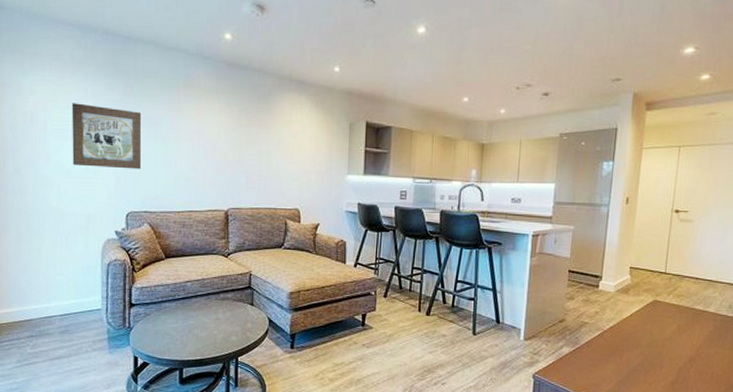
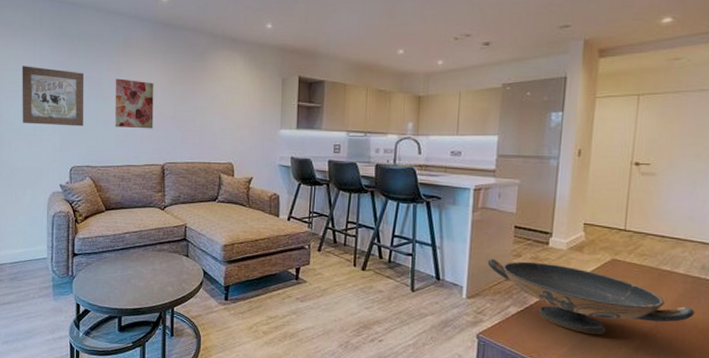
wall art: none [175,119,217,173] -> present [114,78,154,129]
decorative bowl: none [543,301,723,371] -> present [487,258,695,335]

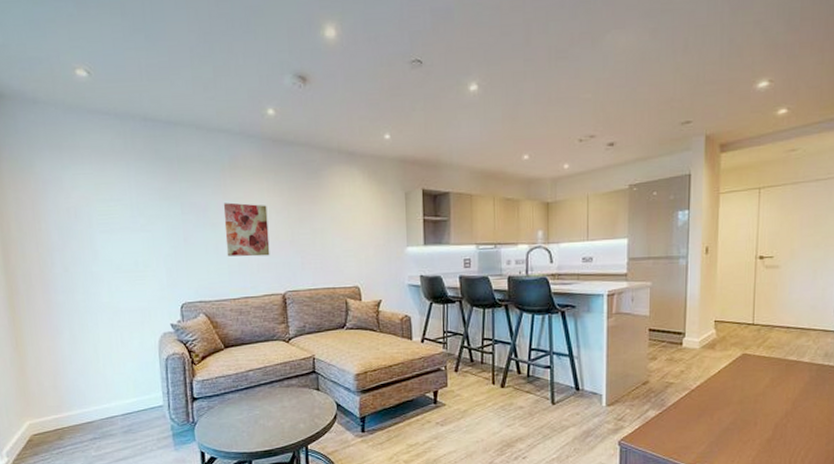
wall art: present [22,66,84,127] -> none [115,194,192,260]
decorative bowl: present [487,258,695,335] -> none [625,363,821,430]

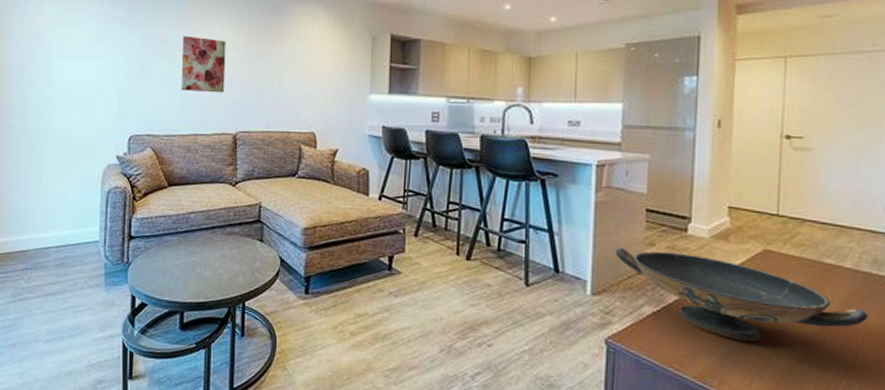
decorative bowl: none [625,363,821,430] -> present [615,247,868,342]

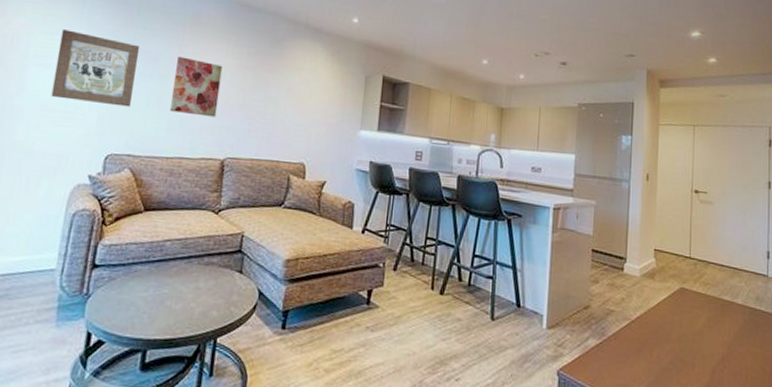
wall art: none [76,21,148,90] -> present [51,29,140,107]
decorative bowl: present [615,247,868,342] -> none [567,284,754,370]

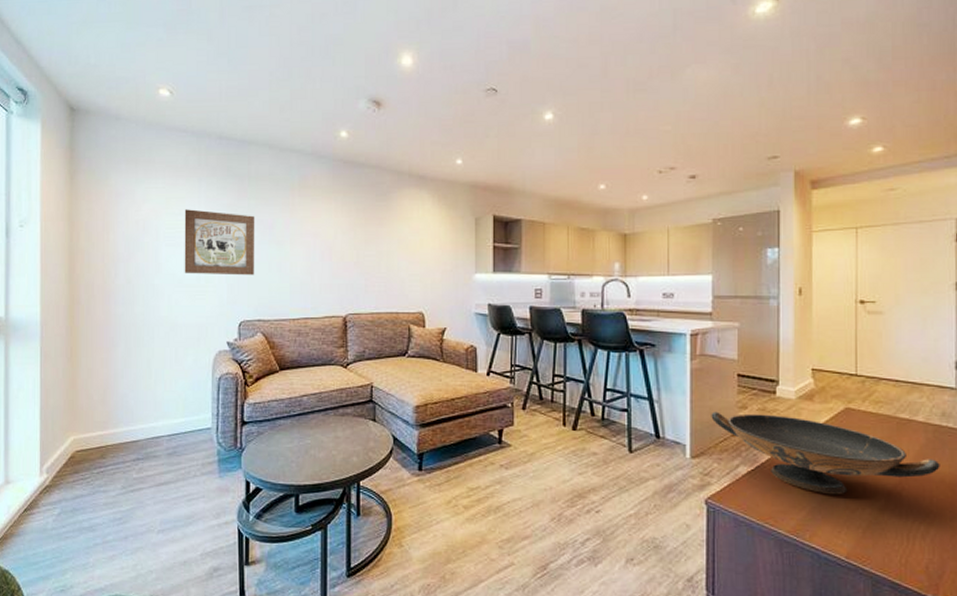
wall art: present [169,56,223,118] -> none [290,221,334,277]
decorative bowl: none [567,284,754,370] -> present [711,411,940,495]

